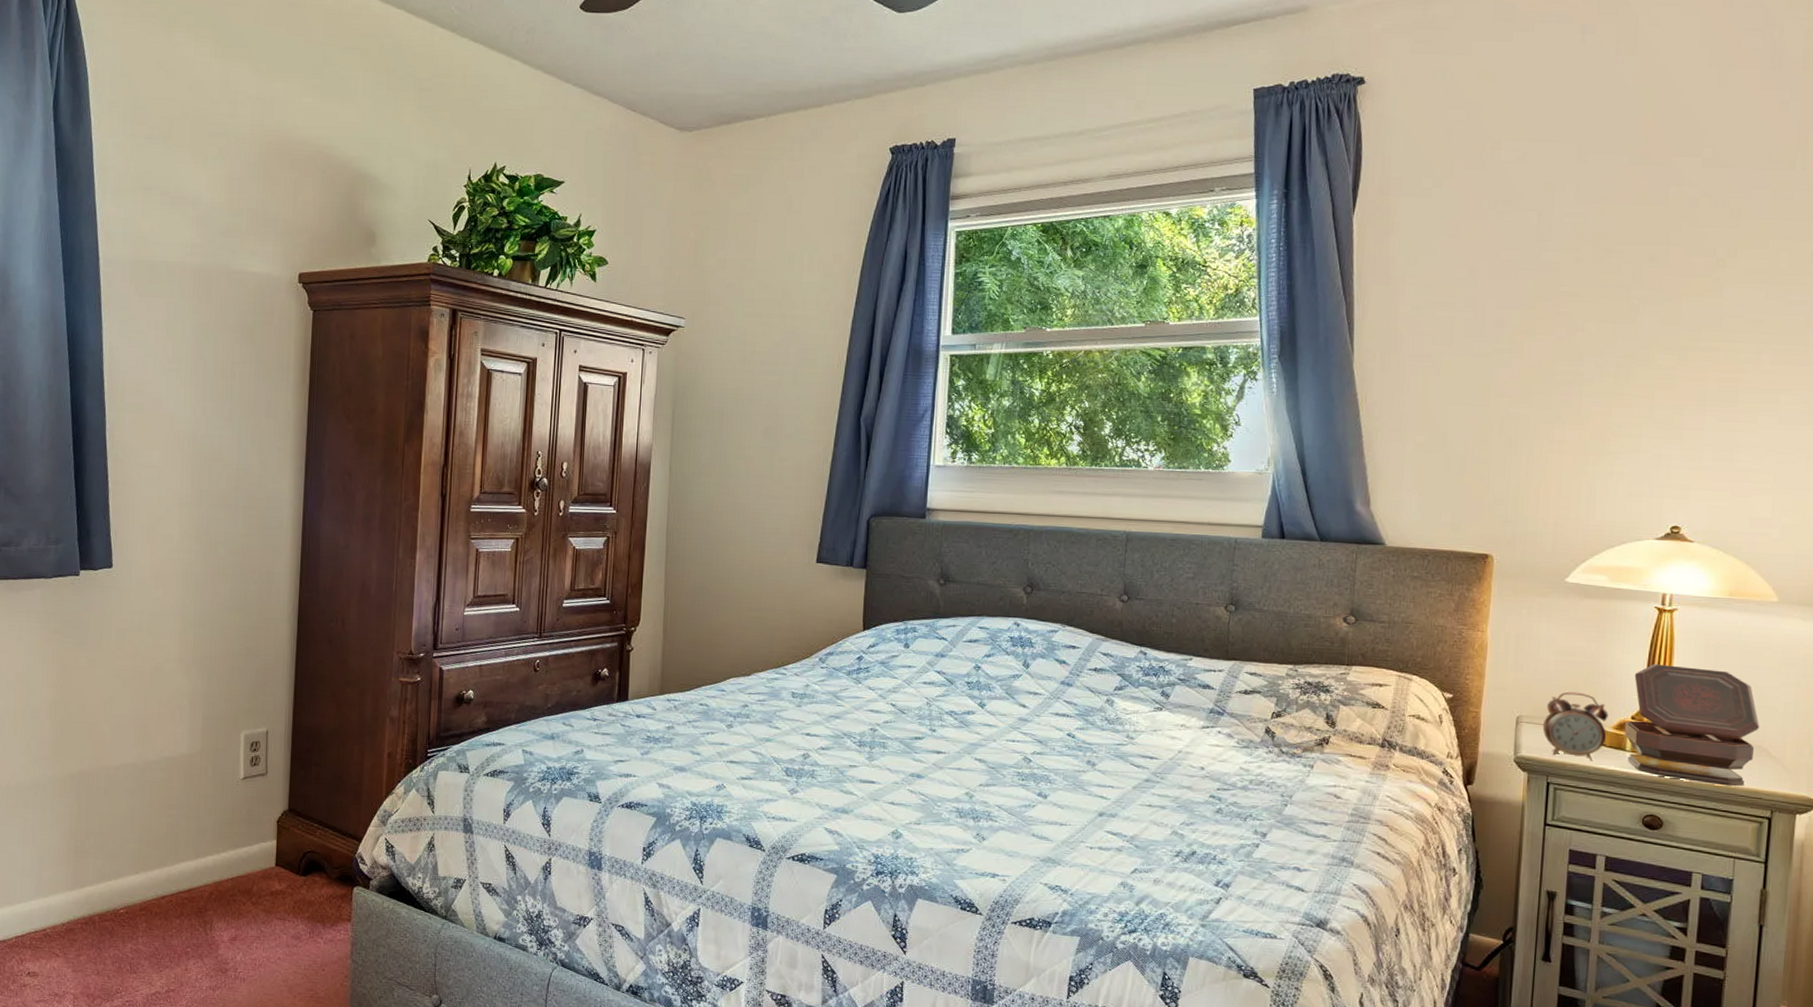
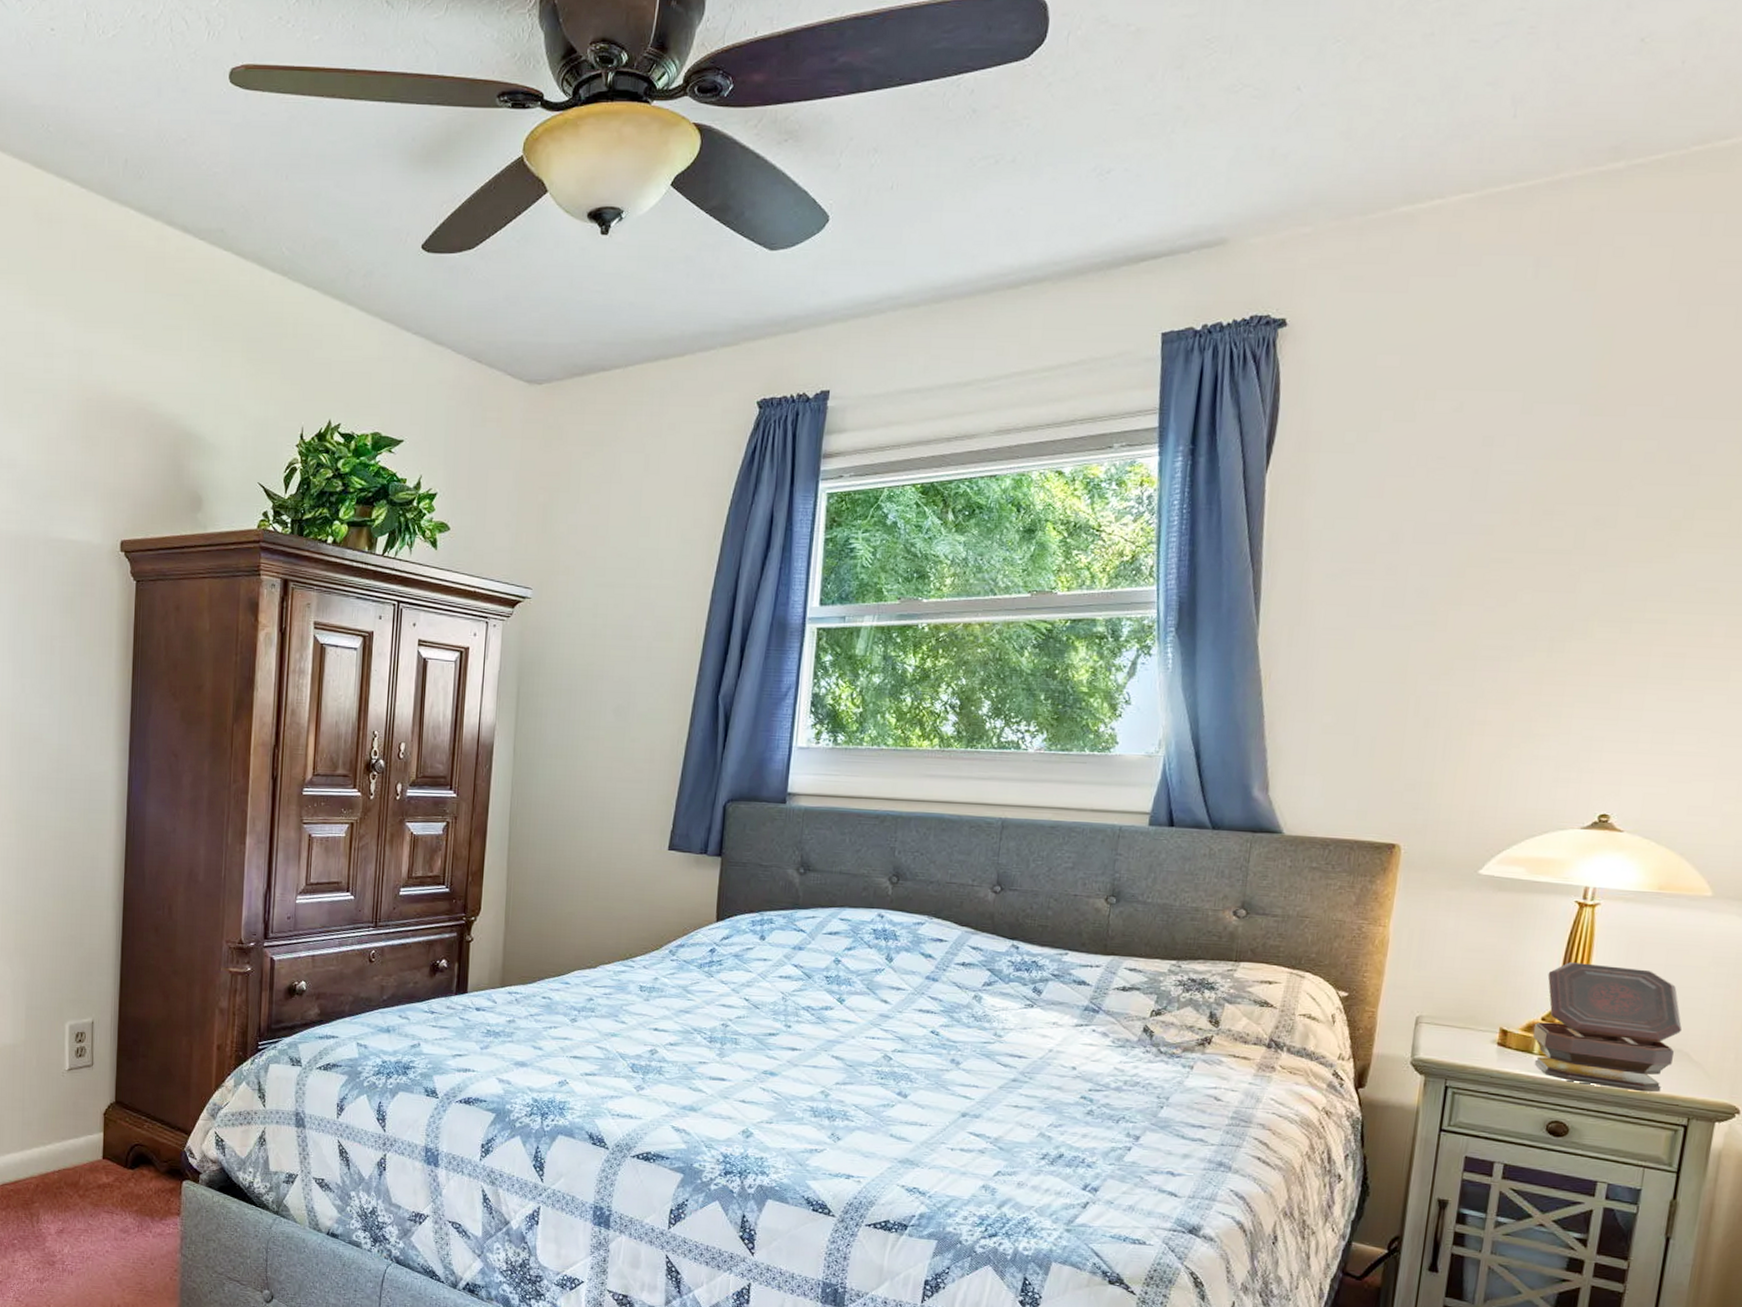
alarm clock: present [1542,691,1609,761] -> none [1443,990,1517,1064]

